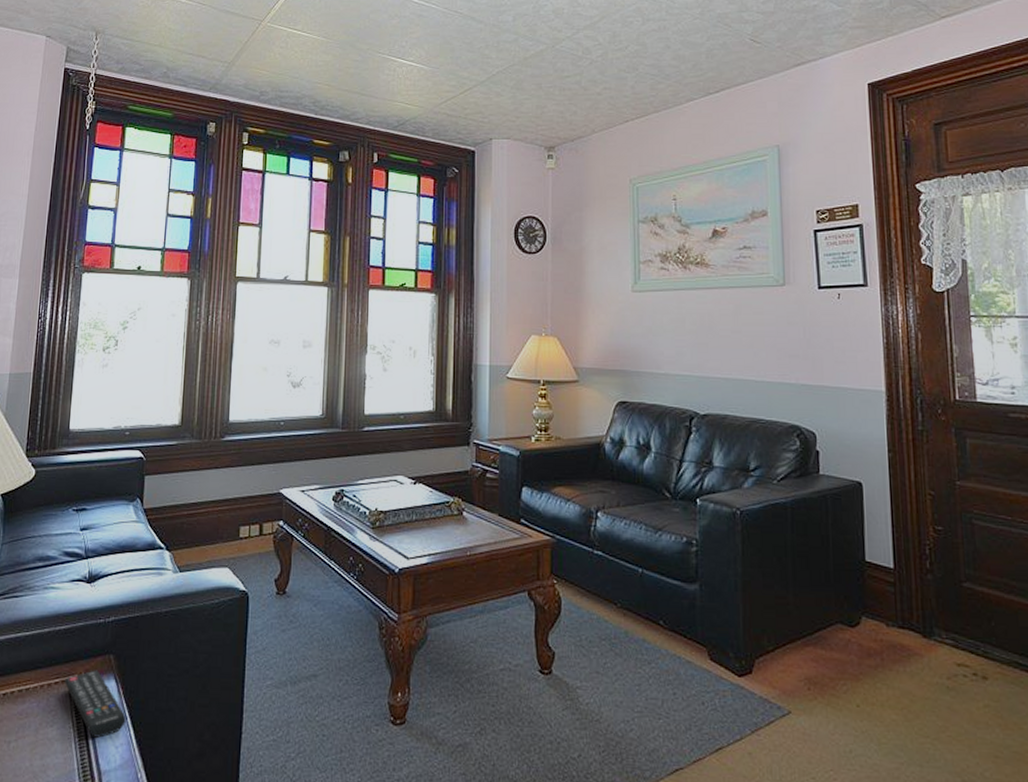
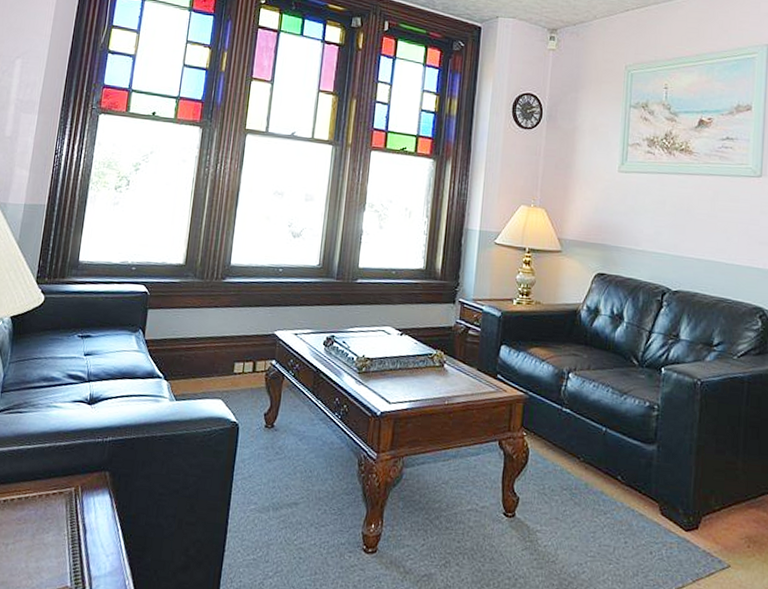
remote control: present [64,670,126,738] -> none [61,484,118,546]

